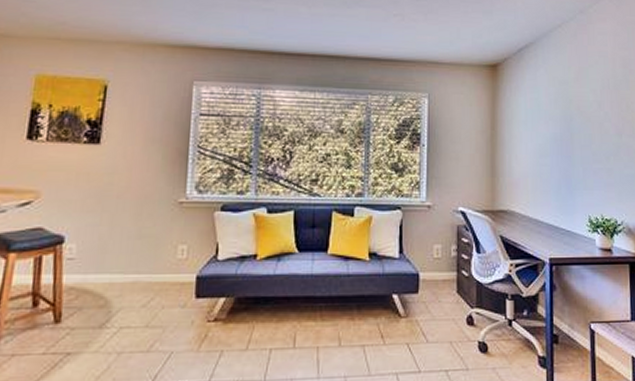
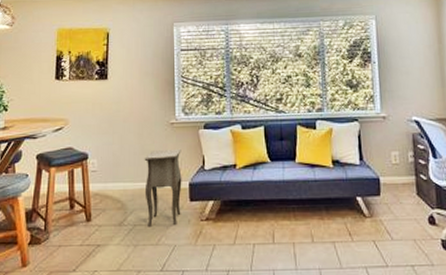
side table: none [137,233,190,330] -> present [144,148,182,227]

